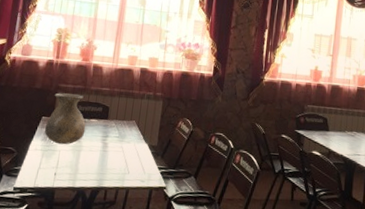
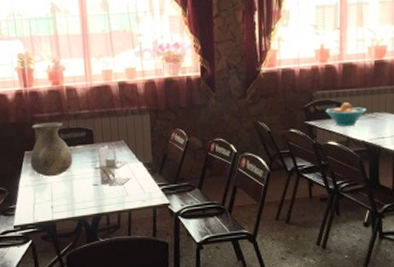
napkin holder: none [98,122,136,163] -> present [92,145,131,186]
fruit bowl: none [313,119,347,140] -> present [325,103,366,126]

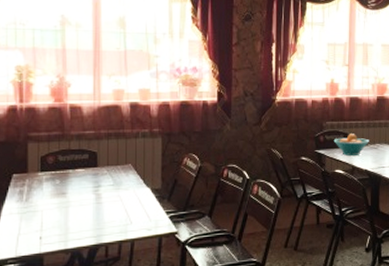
vase: present [30,122,73,177] -> none [19,143,71,204]
napkin holder: present [92,145,131,186] -> none [91,168,136,214]

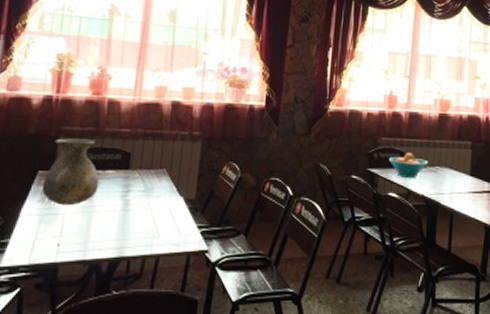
vase: none [19,143,71,204] -> present [42,138,100,206]

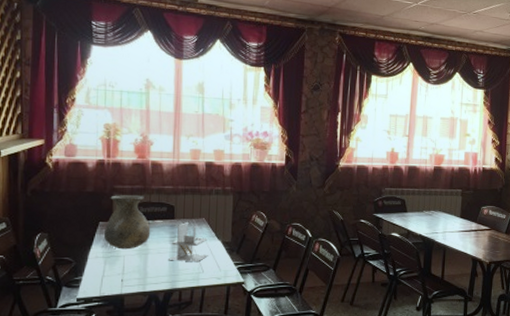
napkin holder: none [116,172,167,224] -> present [167,221,208,263]
fruit bowl: present [388,153,428,178] -> none [391,200,425,221]

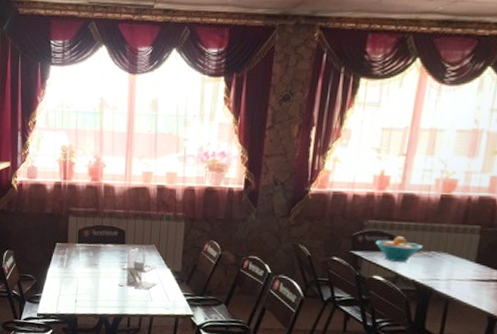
vase: present [104,195,151,250] -> none [61,217,102,272]
fruit bowl: none [391,200,425,221] -> present [375,236,423,262]

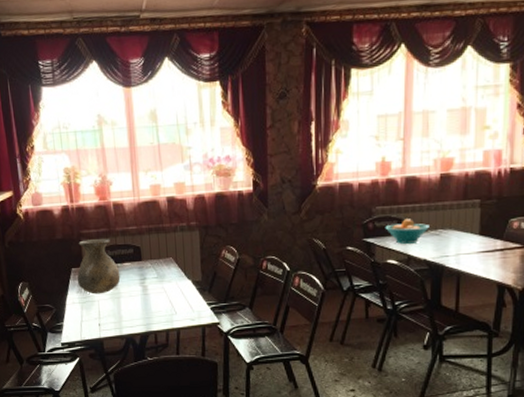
vase: none [61,217,102,272] -> present [77,239,121,294]
napkin holder: present [117,247,157,290] -> none [140,262,179,304]

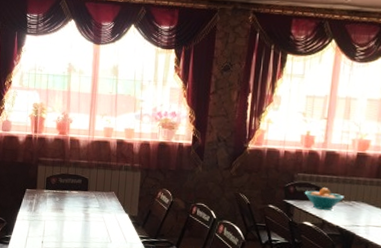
vase: present [77,239,121,294] -> none [30,166,67,215]

